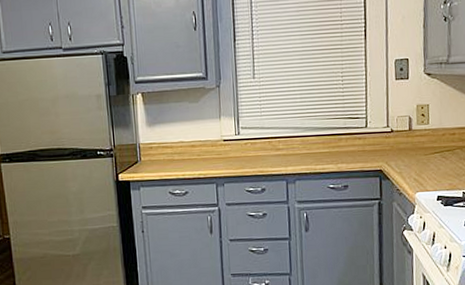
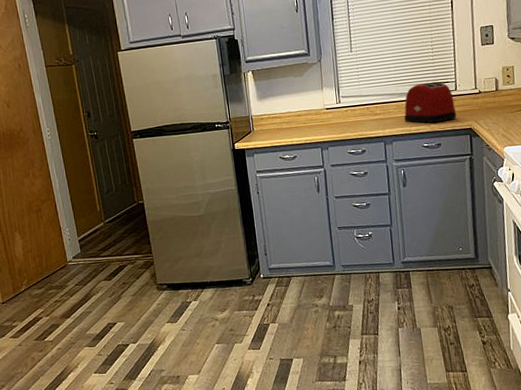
toaster: none [308,116,367,163] -> present [403,81,457,124]

